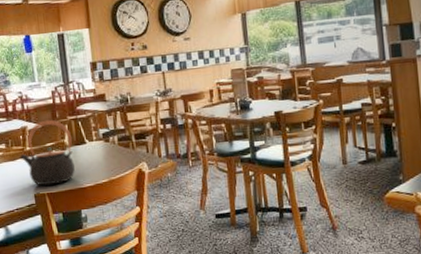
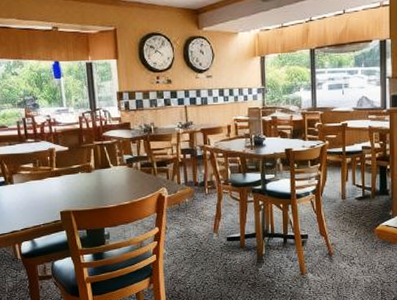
teapot: present [19,119,76,186] -> none [46,143,100,204]

